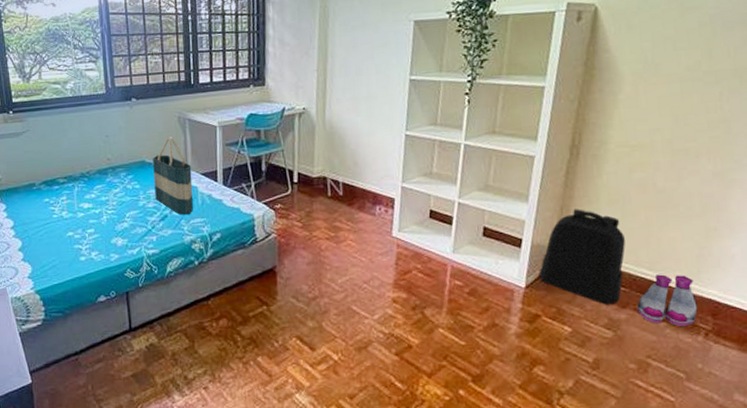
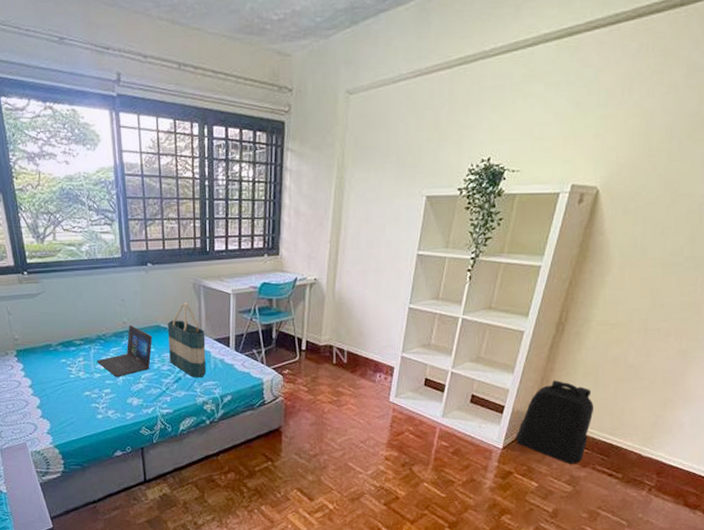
laptop: none [80,161,137,217] -> present [96,325,152,378]
boots: present [636,274,698,326] -> none [595,439,647,483]

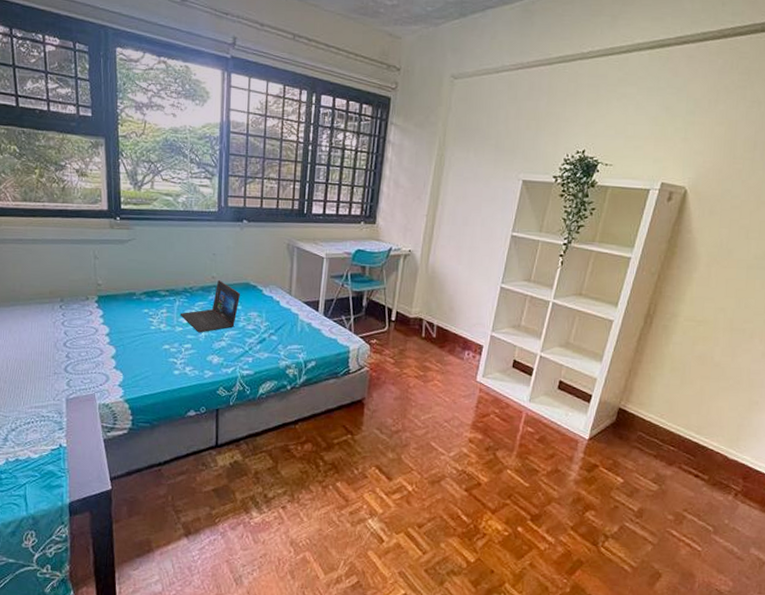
tote bag: present [168,303,206,378] -> none [256,262,295,341]
backpack: present [515,380,594,464] -> none [602,372,680,462]

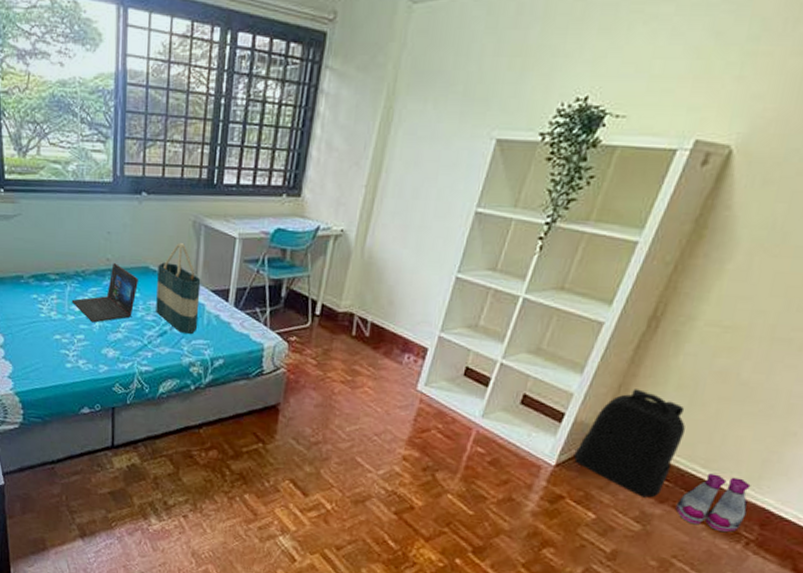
tote bag: none [256,262,295,341] -> present [156,243,201,335]
backpack: none [602,372,680,462] -> present [573,389,686,498]
boots: none [681,438,733,486] -> present [675,473,751,532]

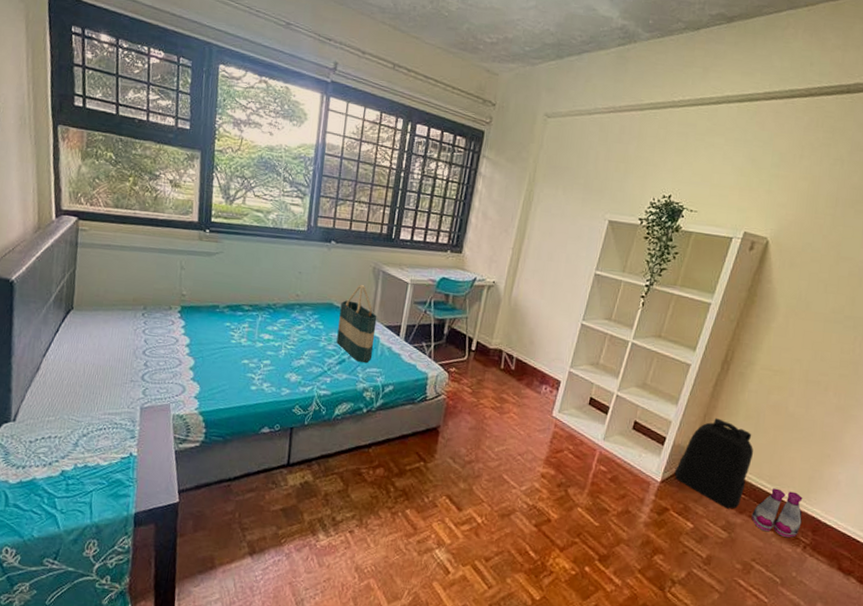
laptop: present [71,263,138,323] -> none [261,299,323,350]

